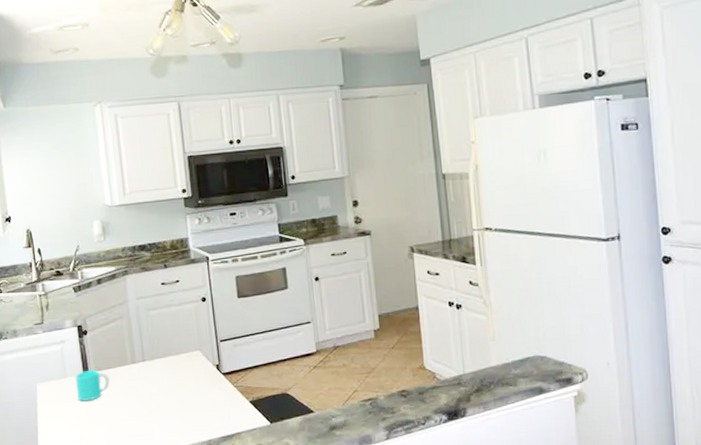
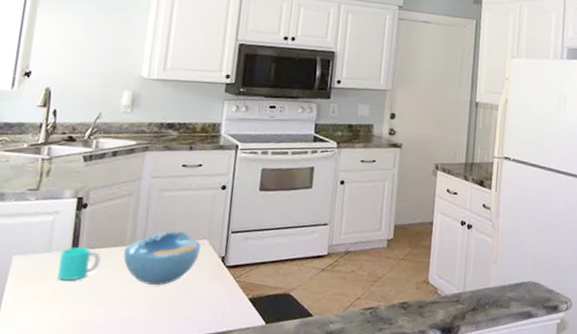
bowl: none [128,346,196,398] -> present [123,231,201,286]

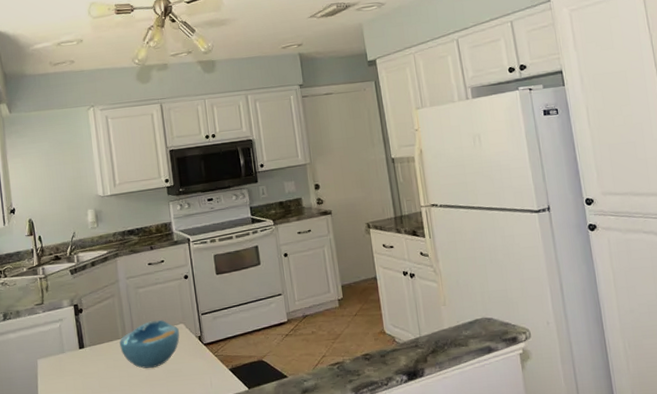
cup: present [57,246,101,281] -> none [71,344,103,375]

